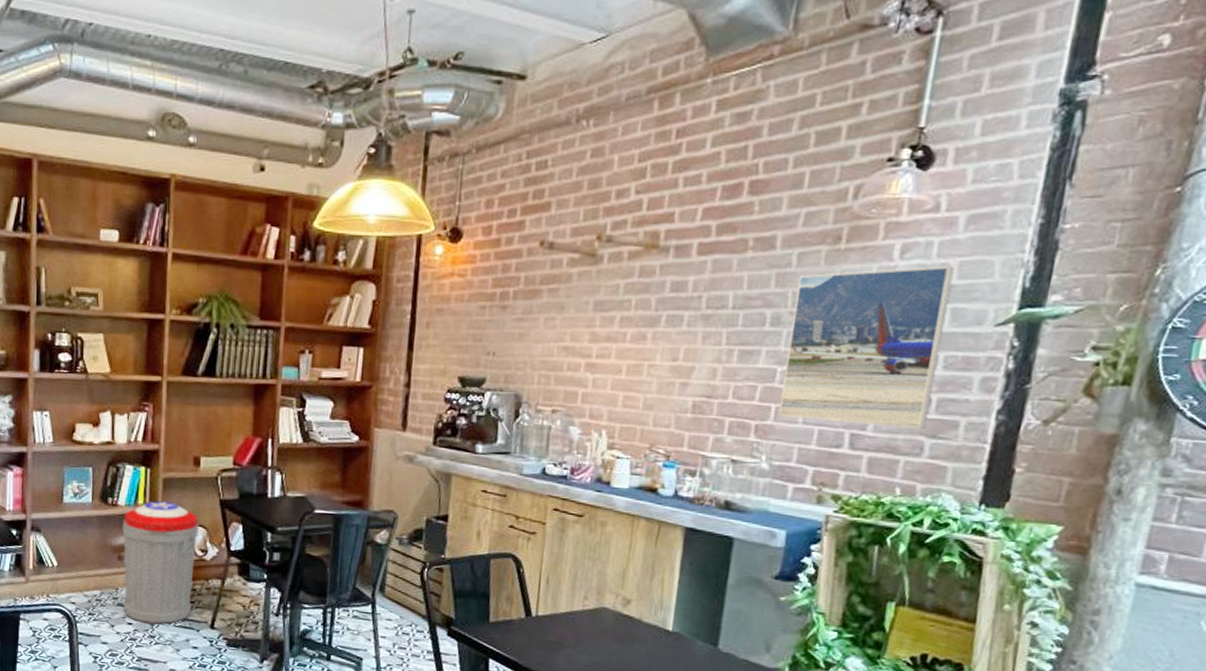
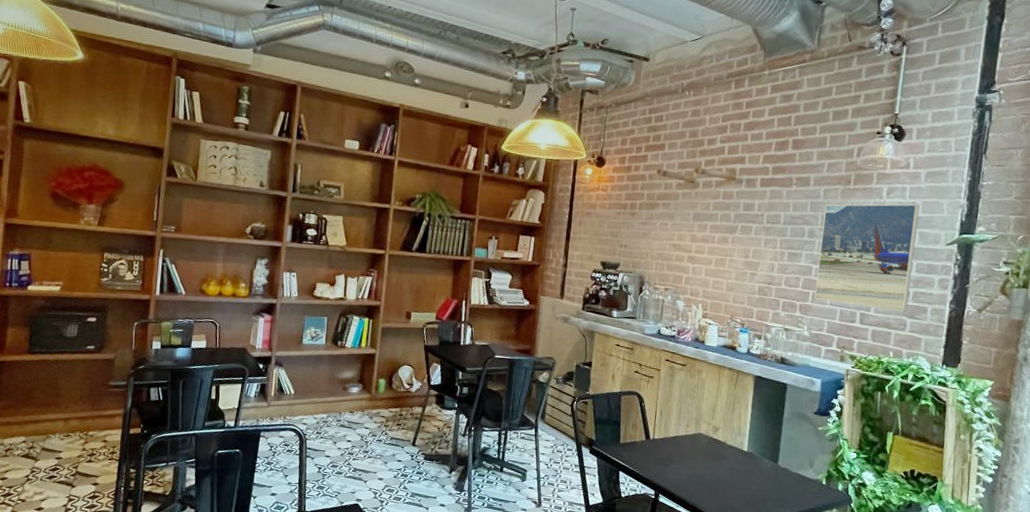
trash can: present [122,501,199,625] -> none [345,345,408,442]

